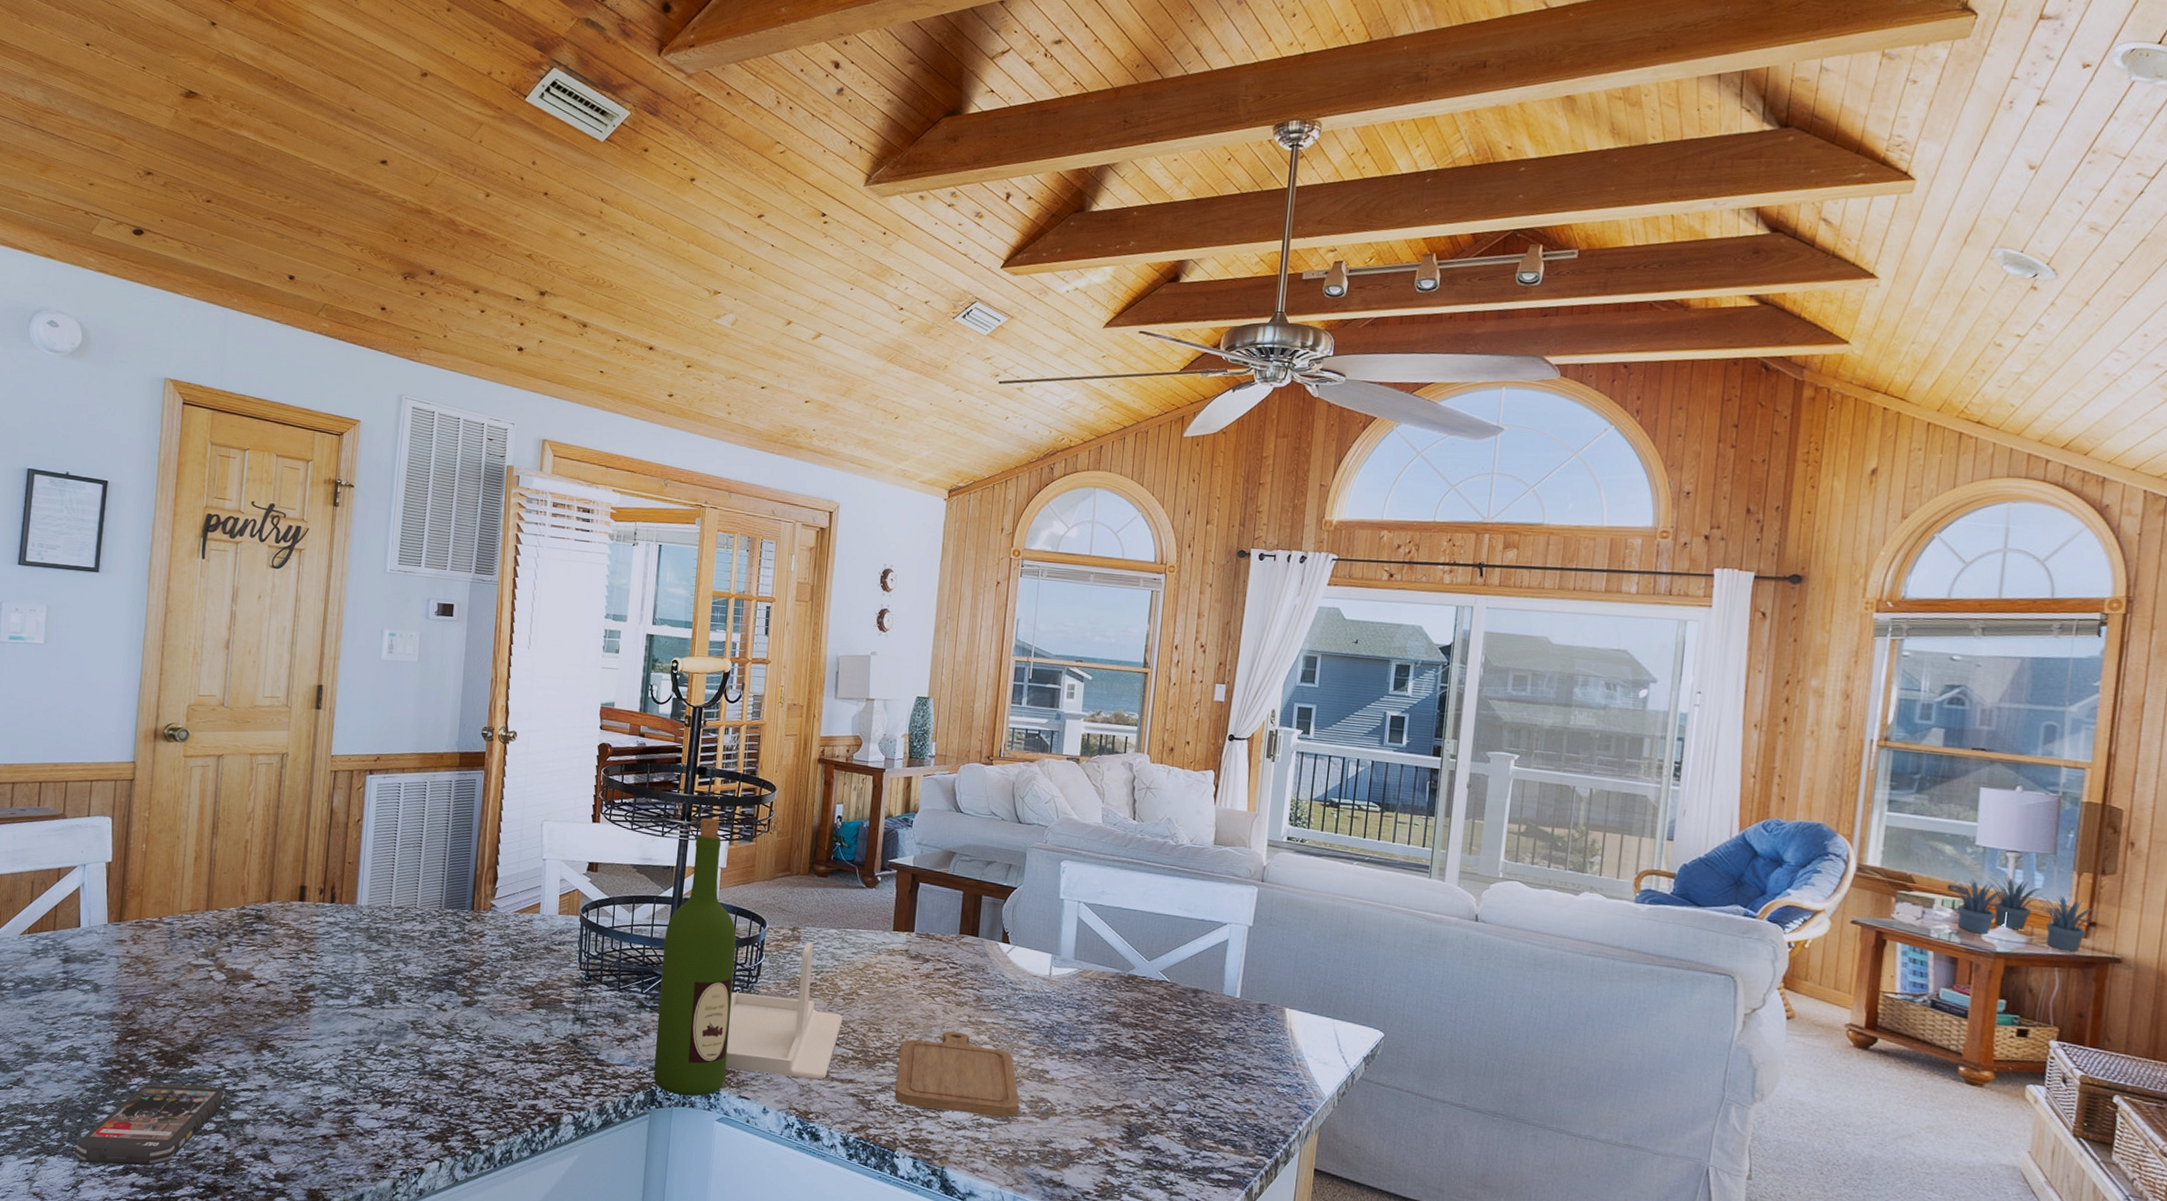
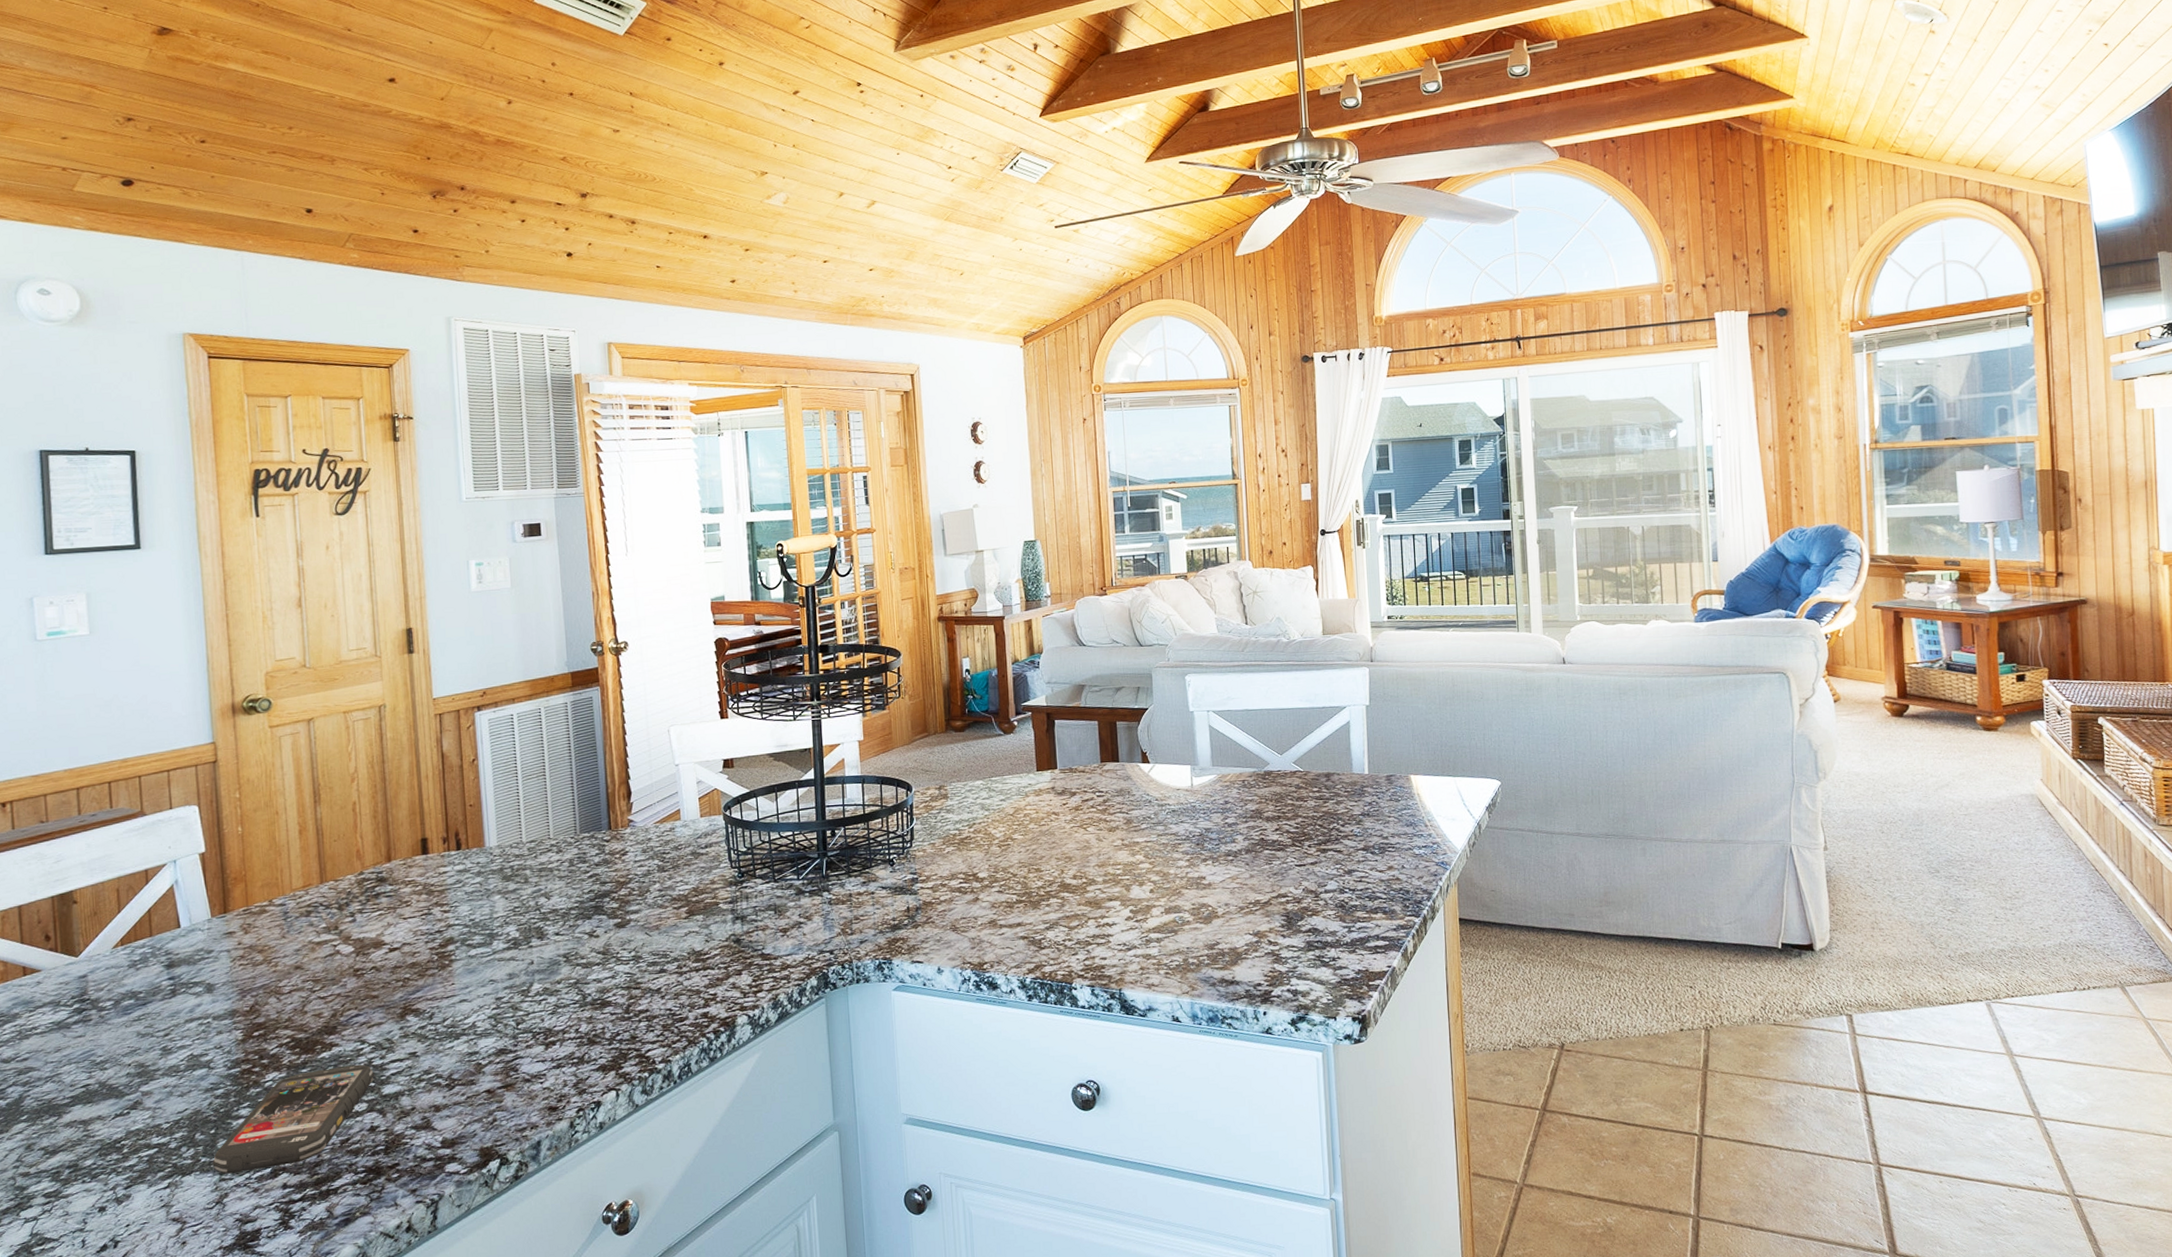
wine bottle: present [653,817,737,1097] -> none [812,693,896,973]
napkin holder: present [725,942,843,1080] -> none [888,798,1002,936]
chopping board: present [894,1031,1020,1118] -> none [1061,857,1184,937]
plant: present [1948,876,2101,952] -> none [1944,545,2065,601]

